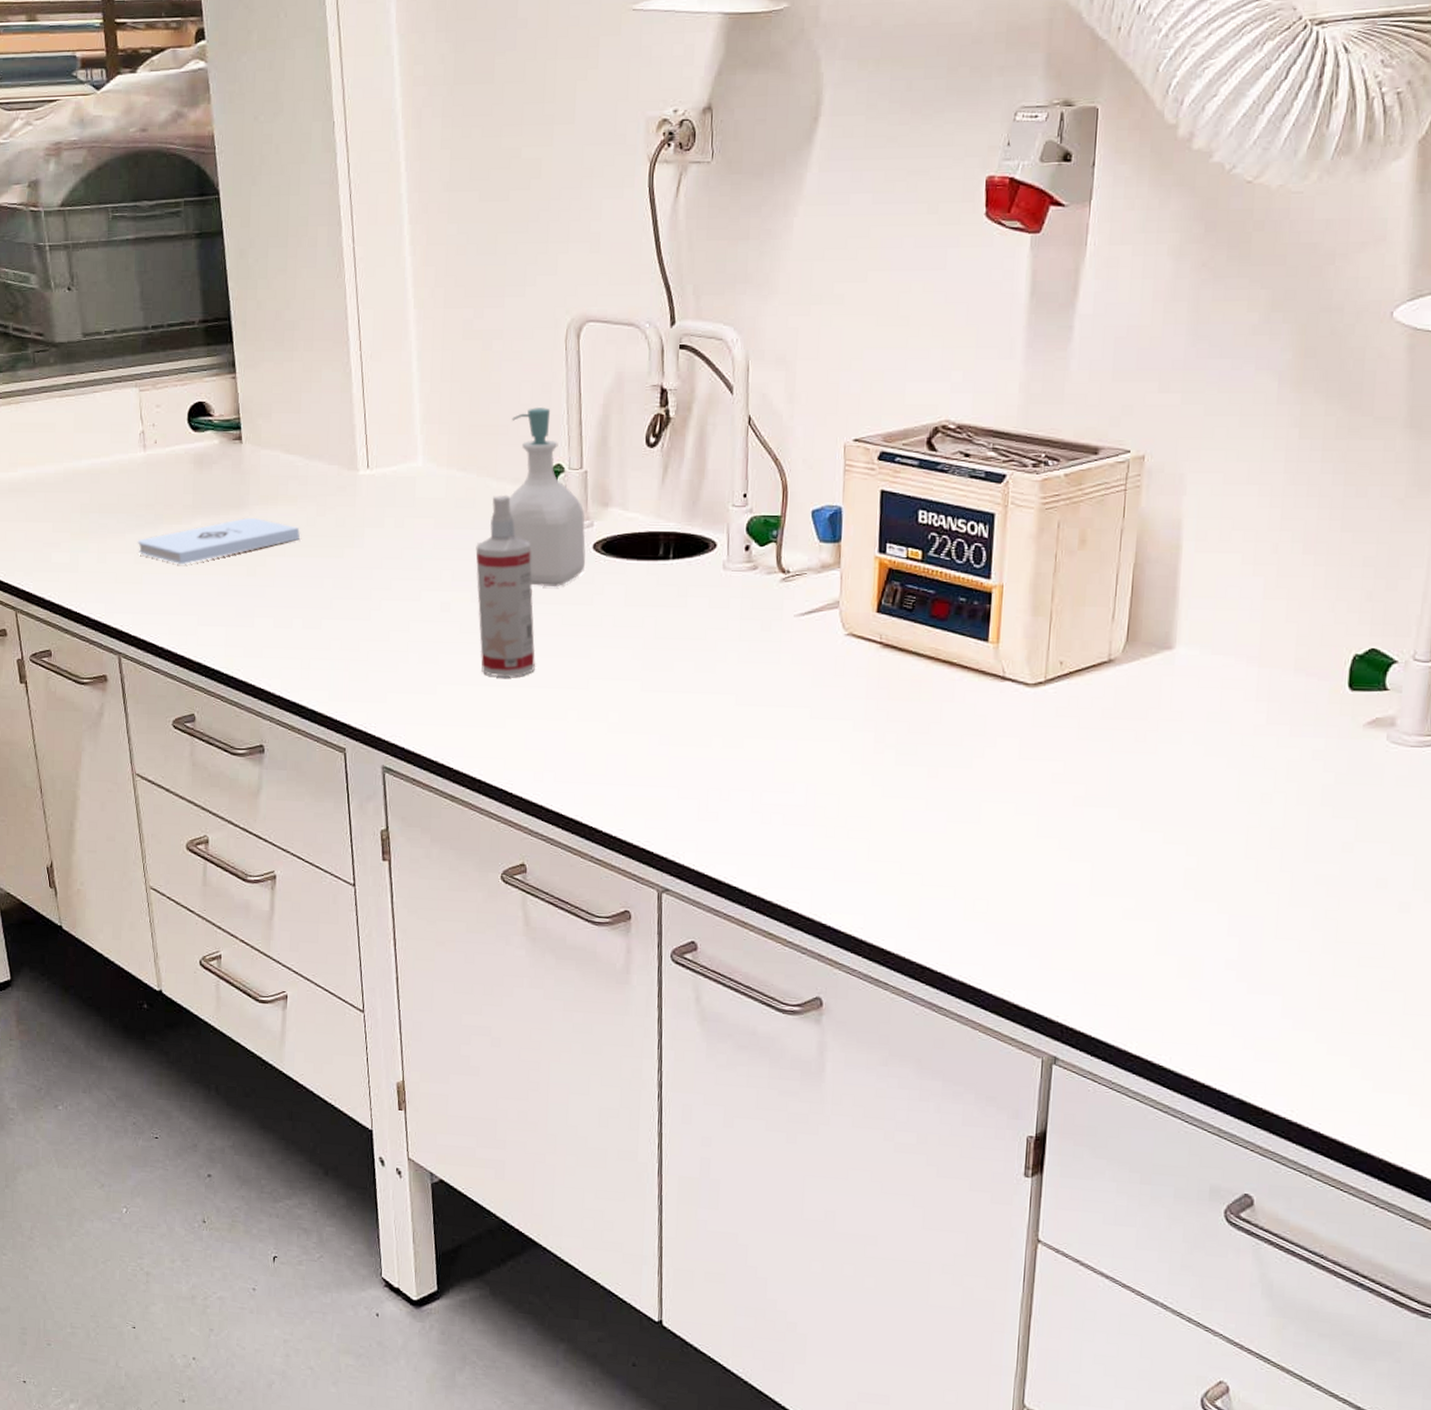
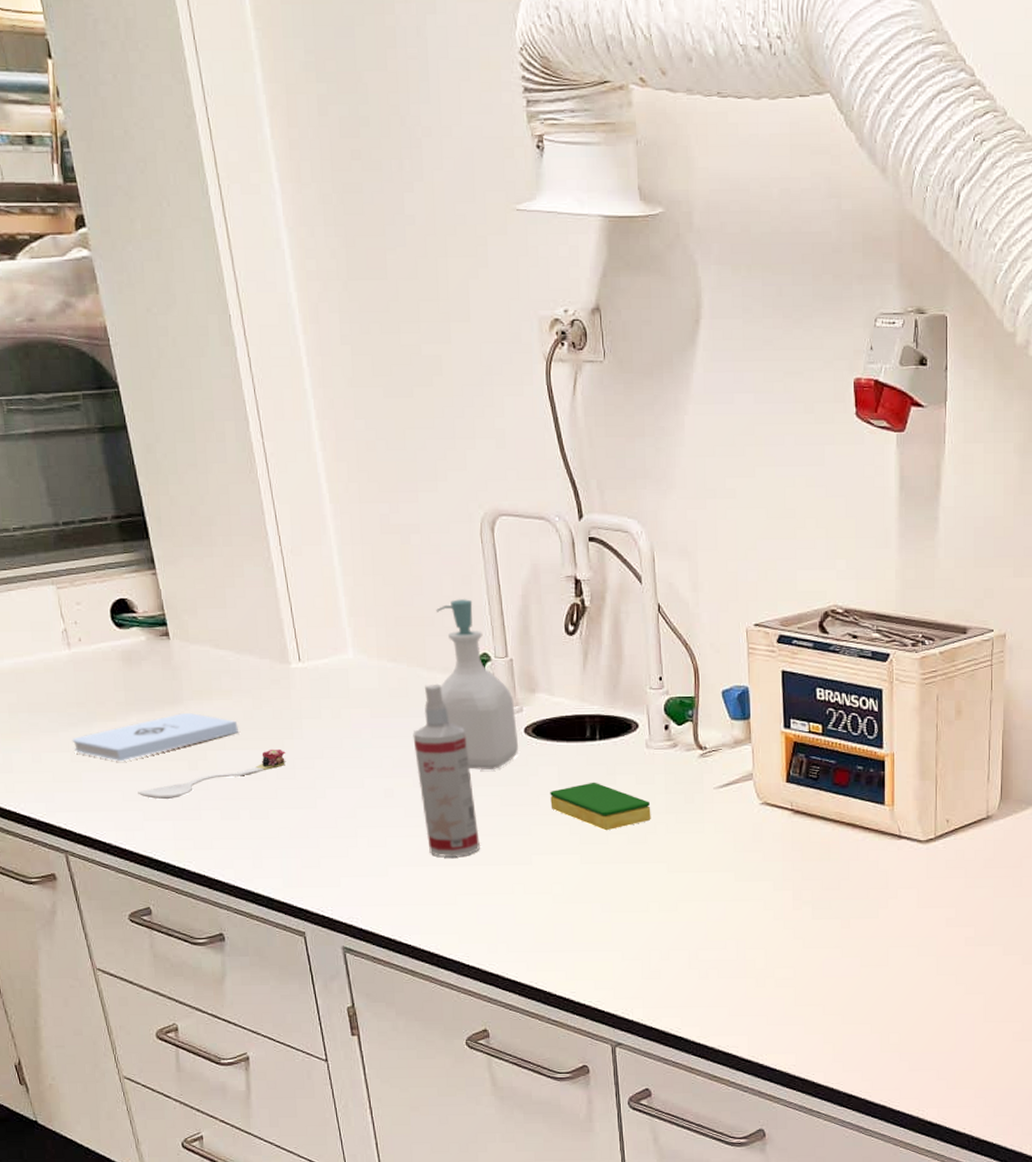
spoon: none [195,557,345,605] -> present [138,748,286,800]
dish sponge: none [614,603,723,657] -> present [550,782,651,831]

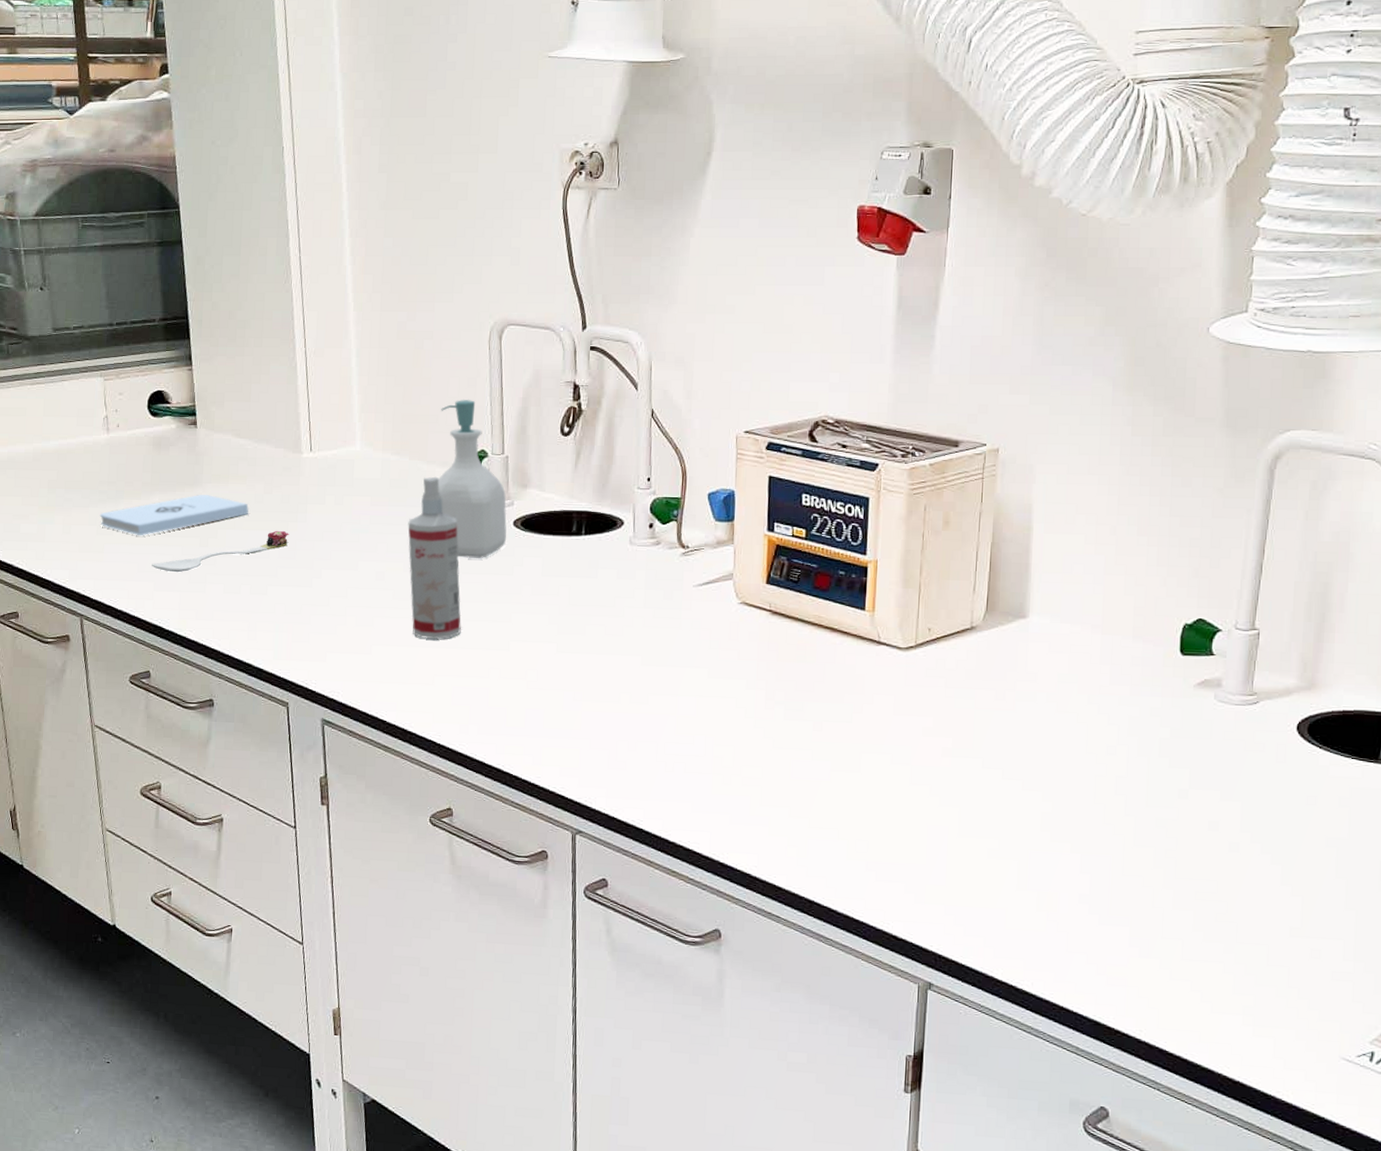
dish sponge: present [550,782,651,831] -> none [532,574,630,622]

